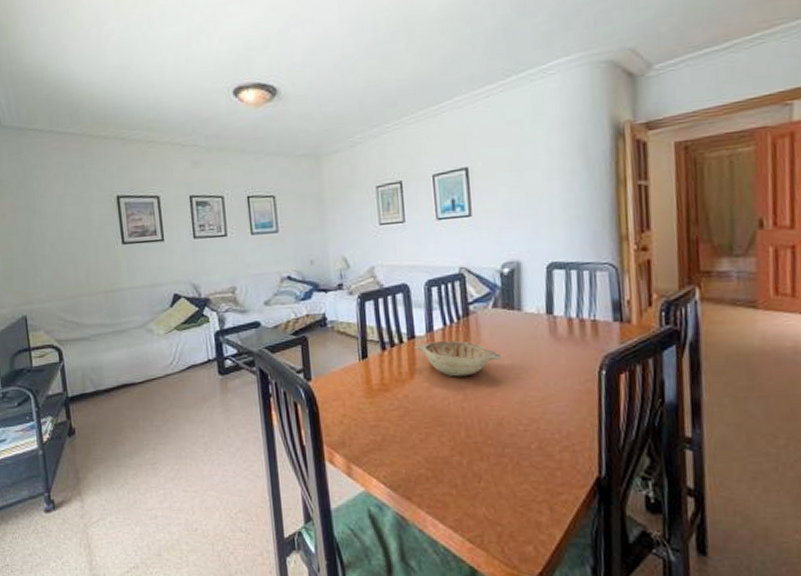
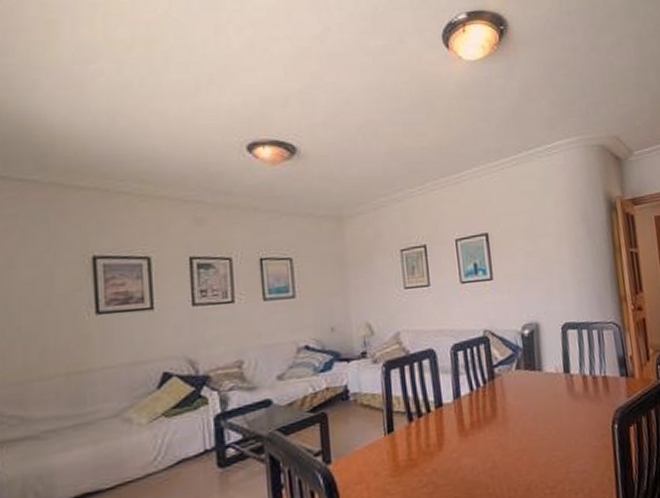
decorative bowl: present [414,340,502,377] -> none [442,405,527,444]

